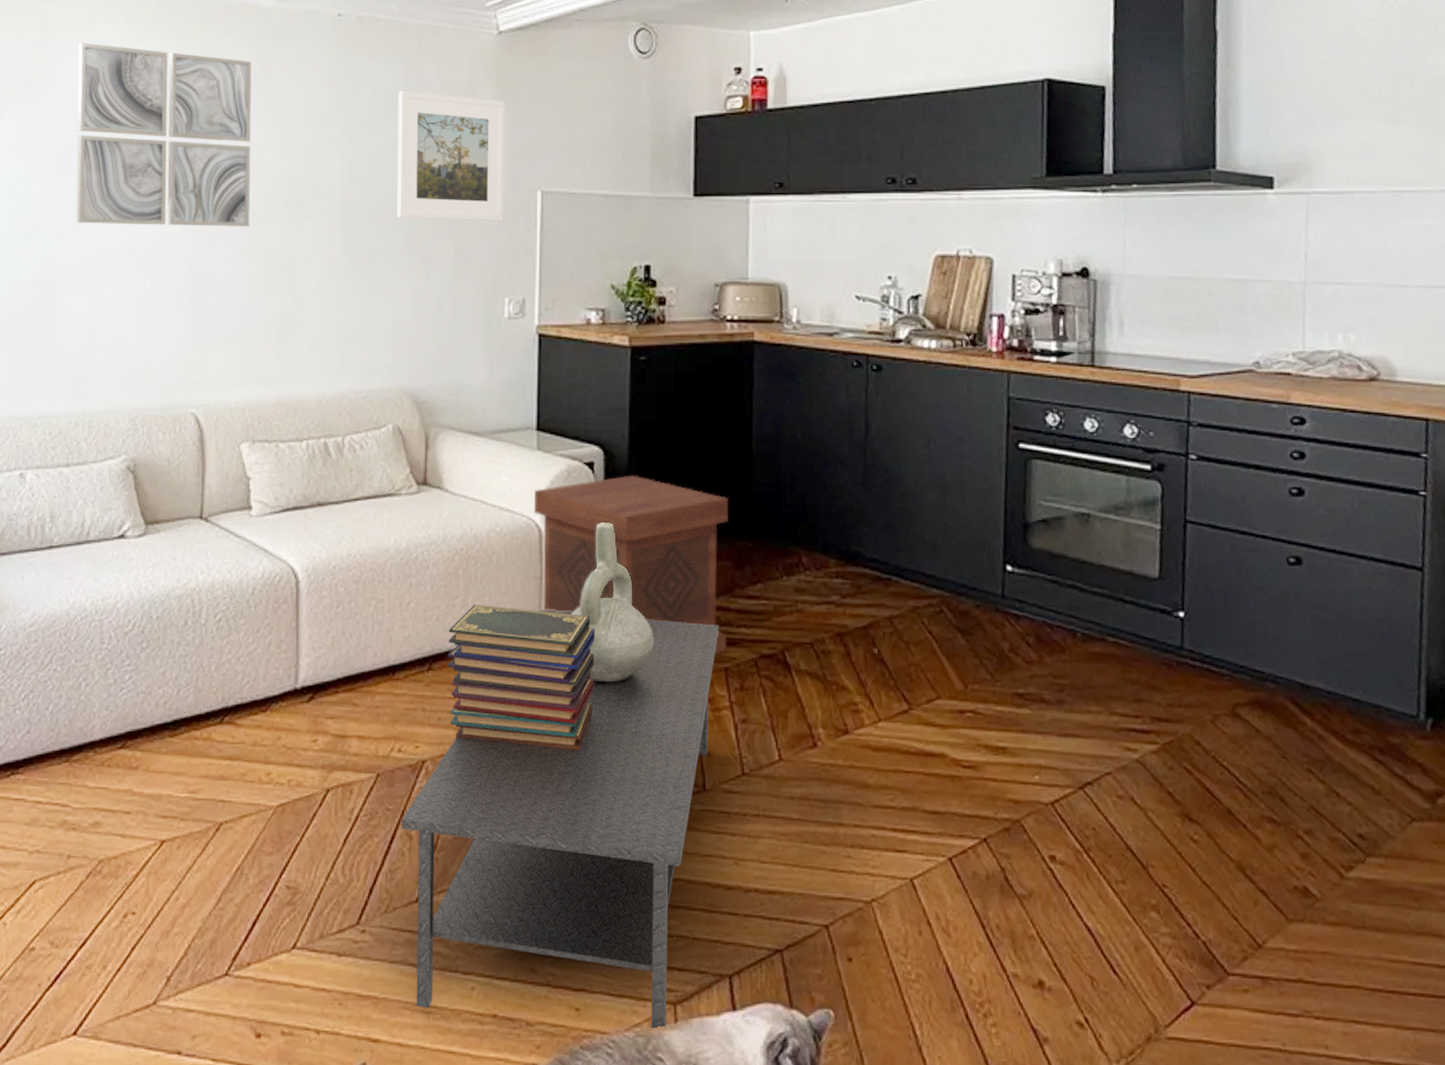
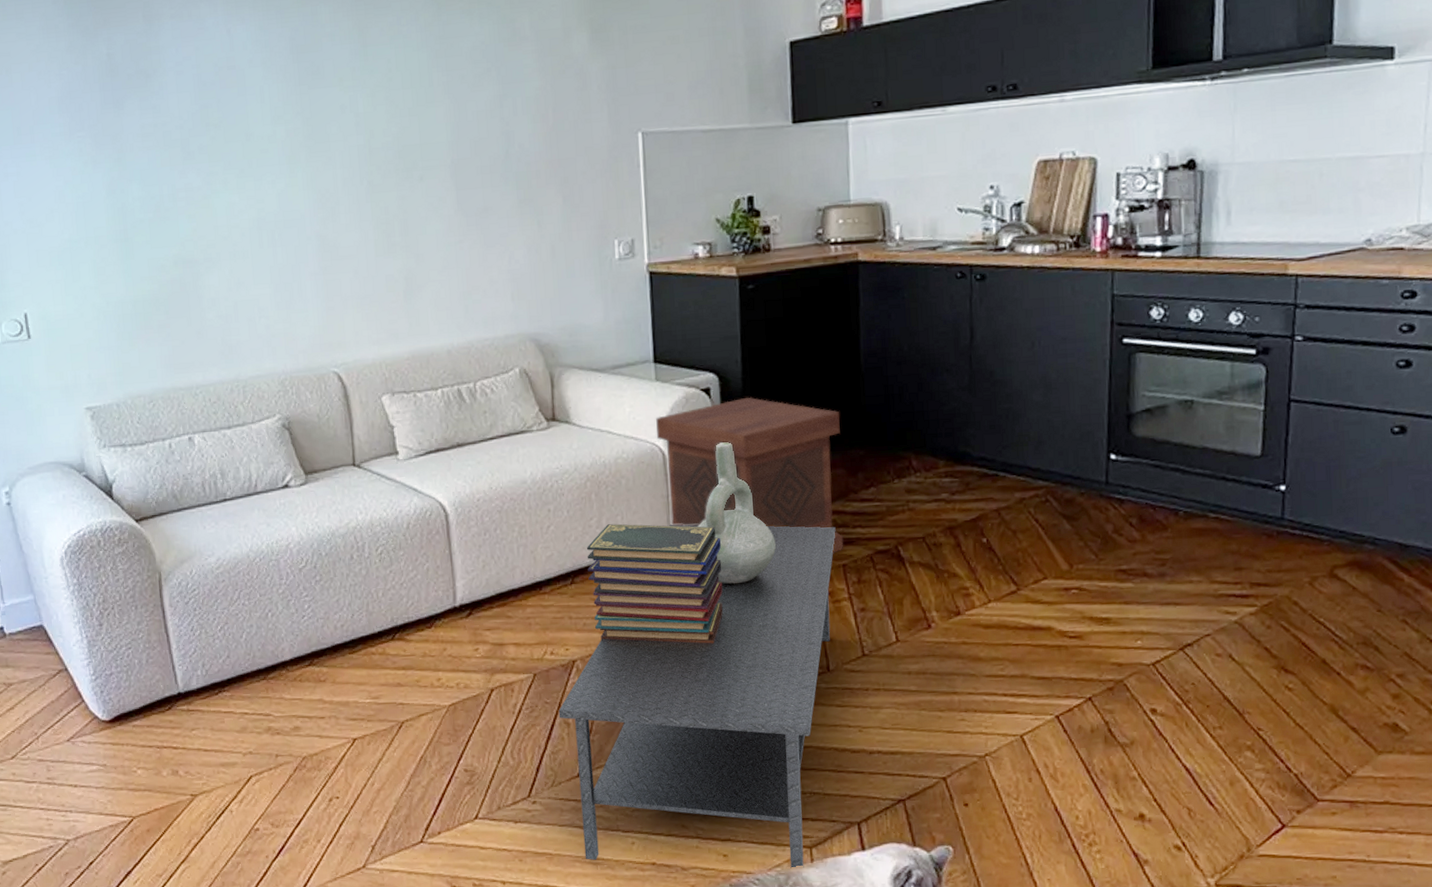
wall art: present [76,42,252,227] -> none [183,26,366,205]
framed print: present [397,91,505,222] -> none [494,44,608,172]

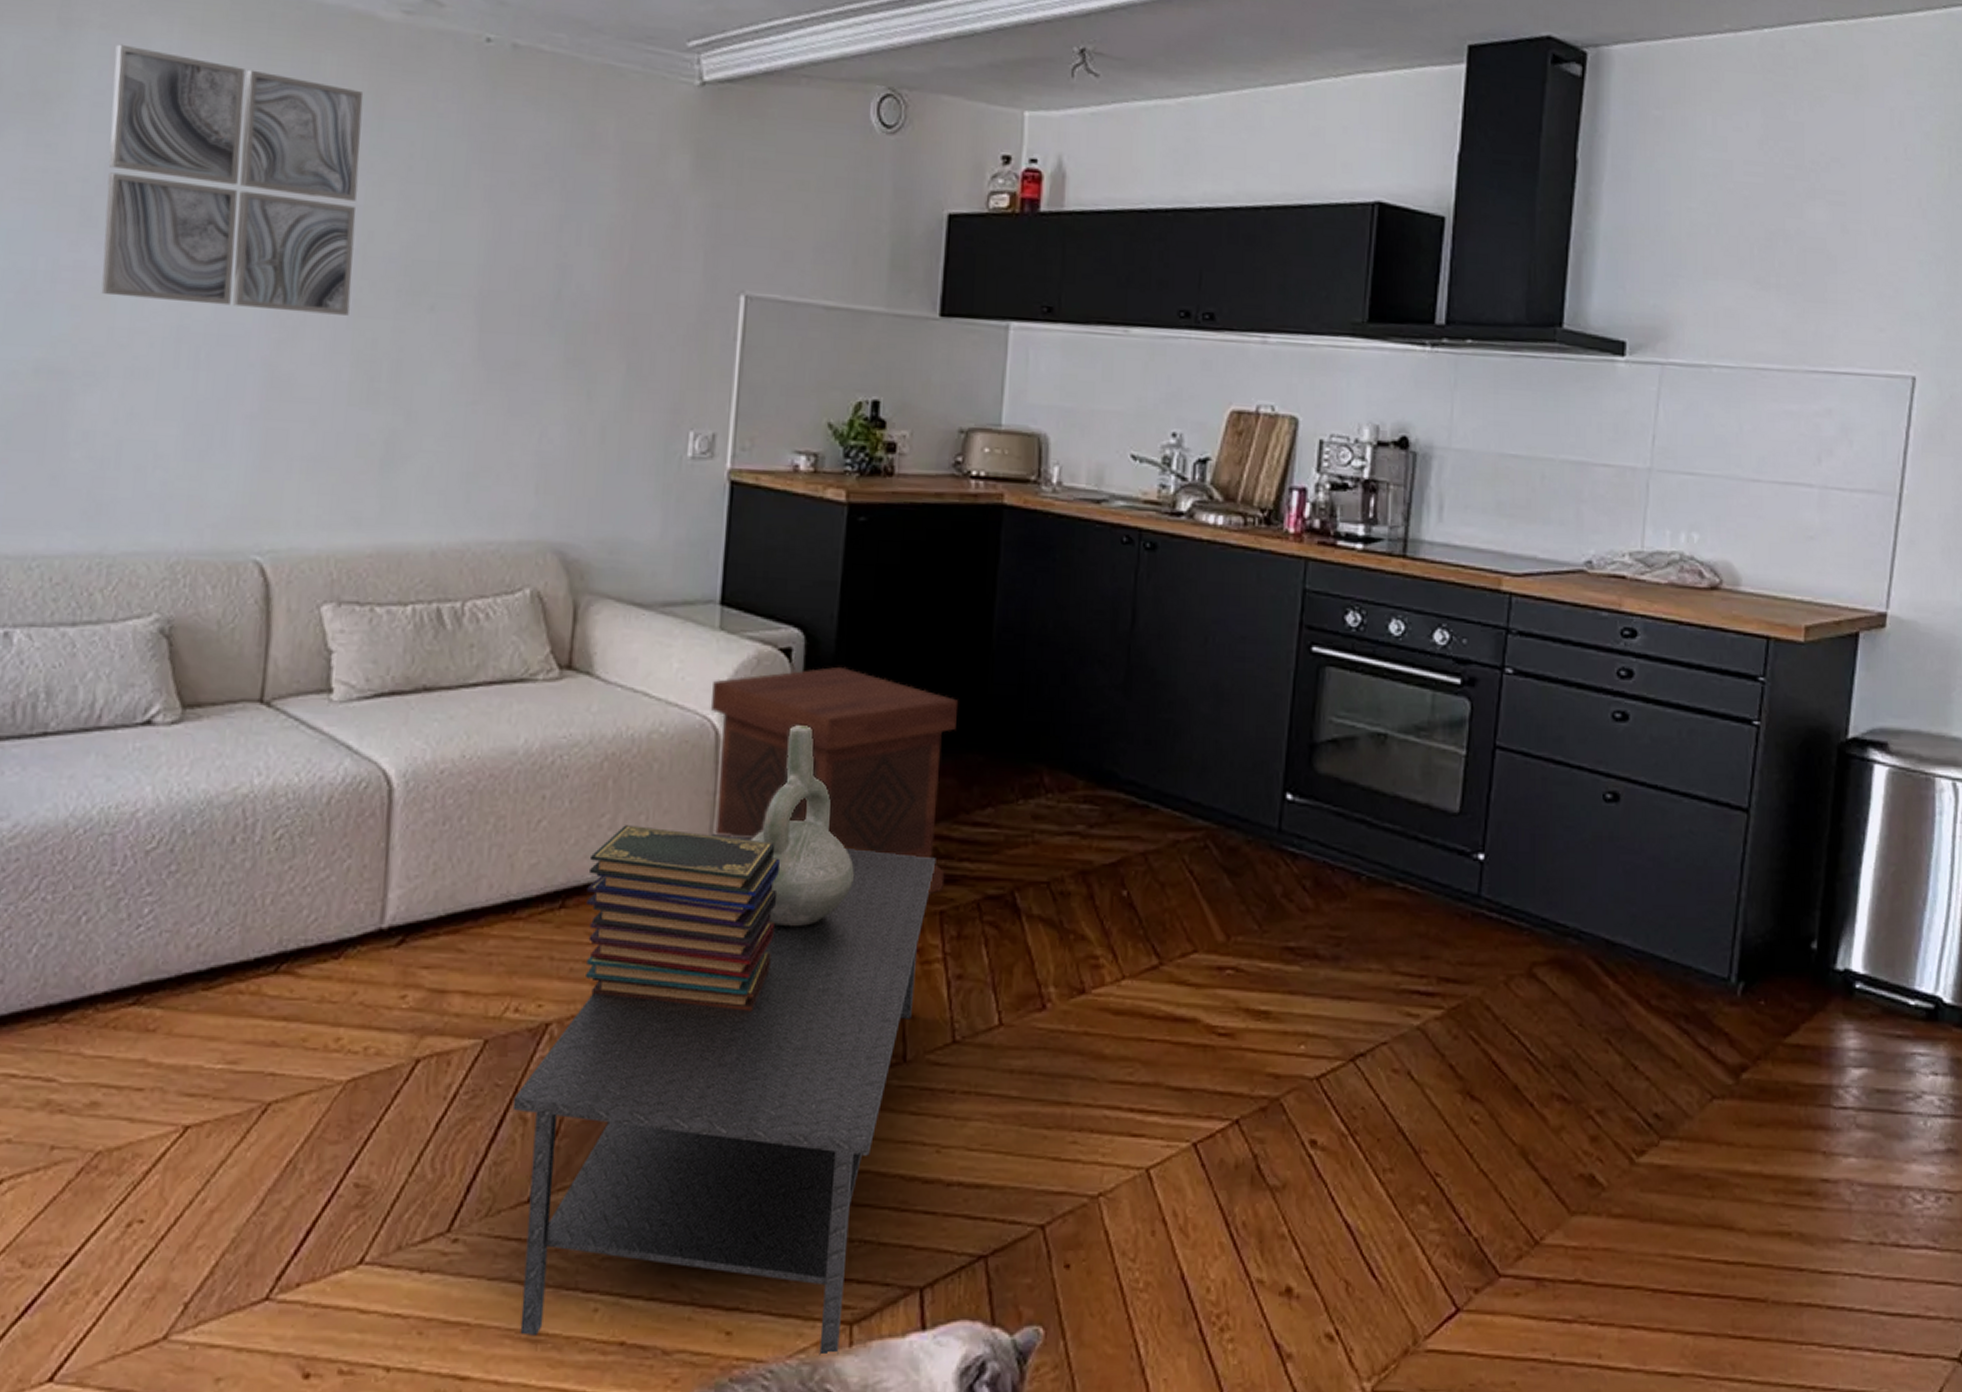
wall art: none [183,26,366,205] -> present [101,44,364,316]

